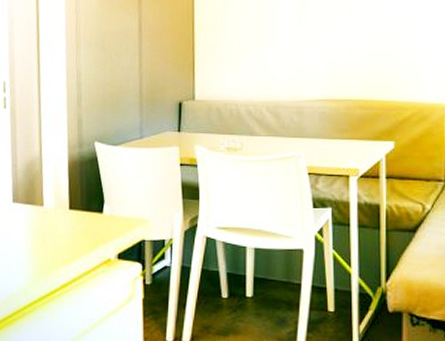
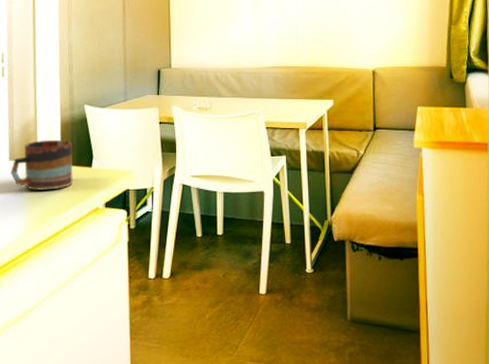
mug: none [14,180,82,237] -> present [11,139,73,190]

